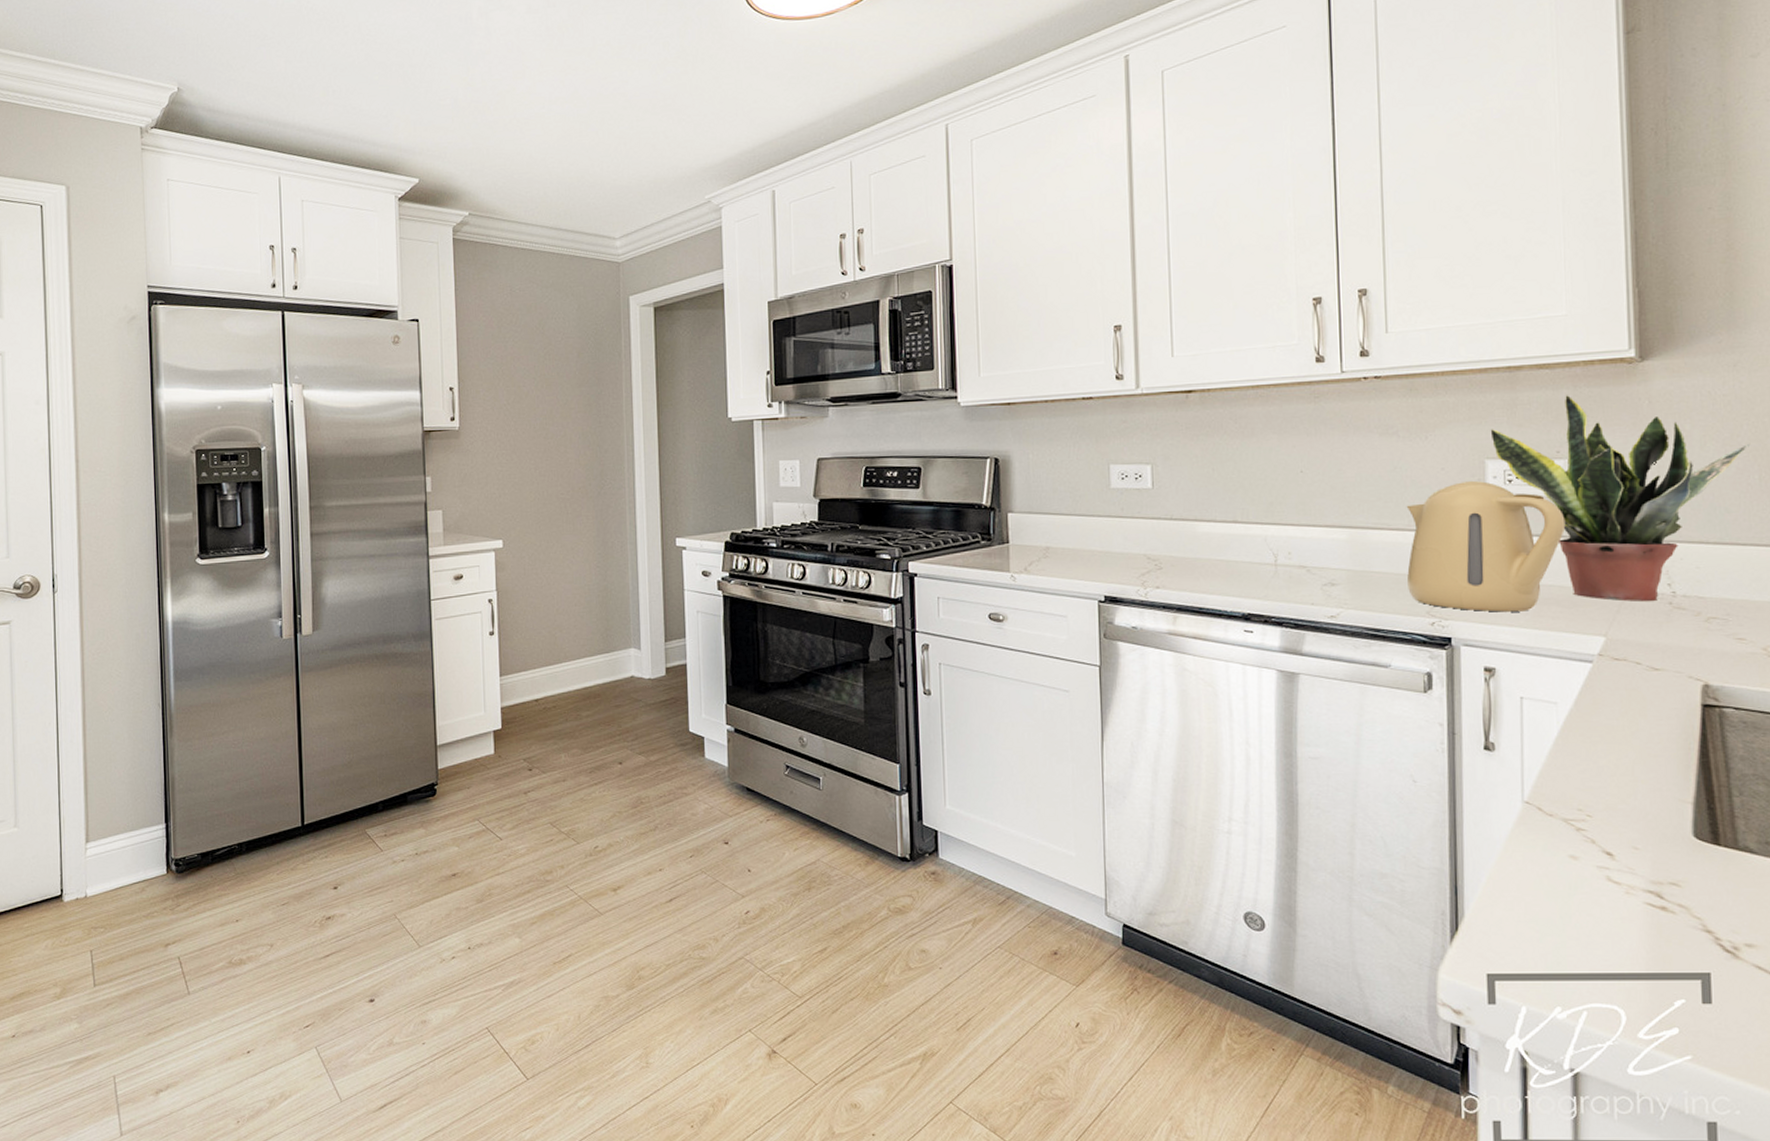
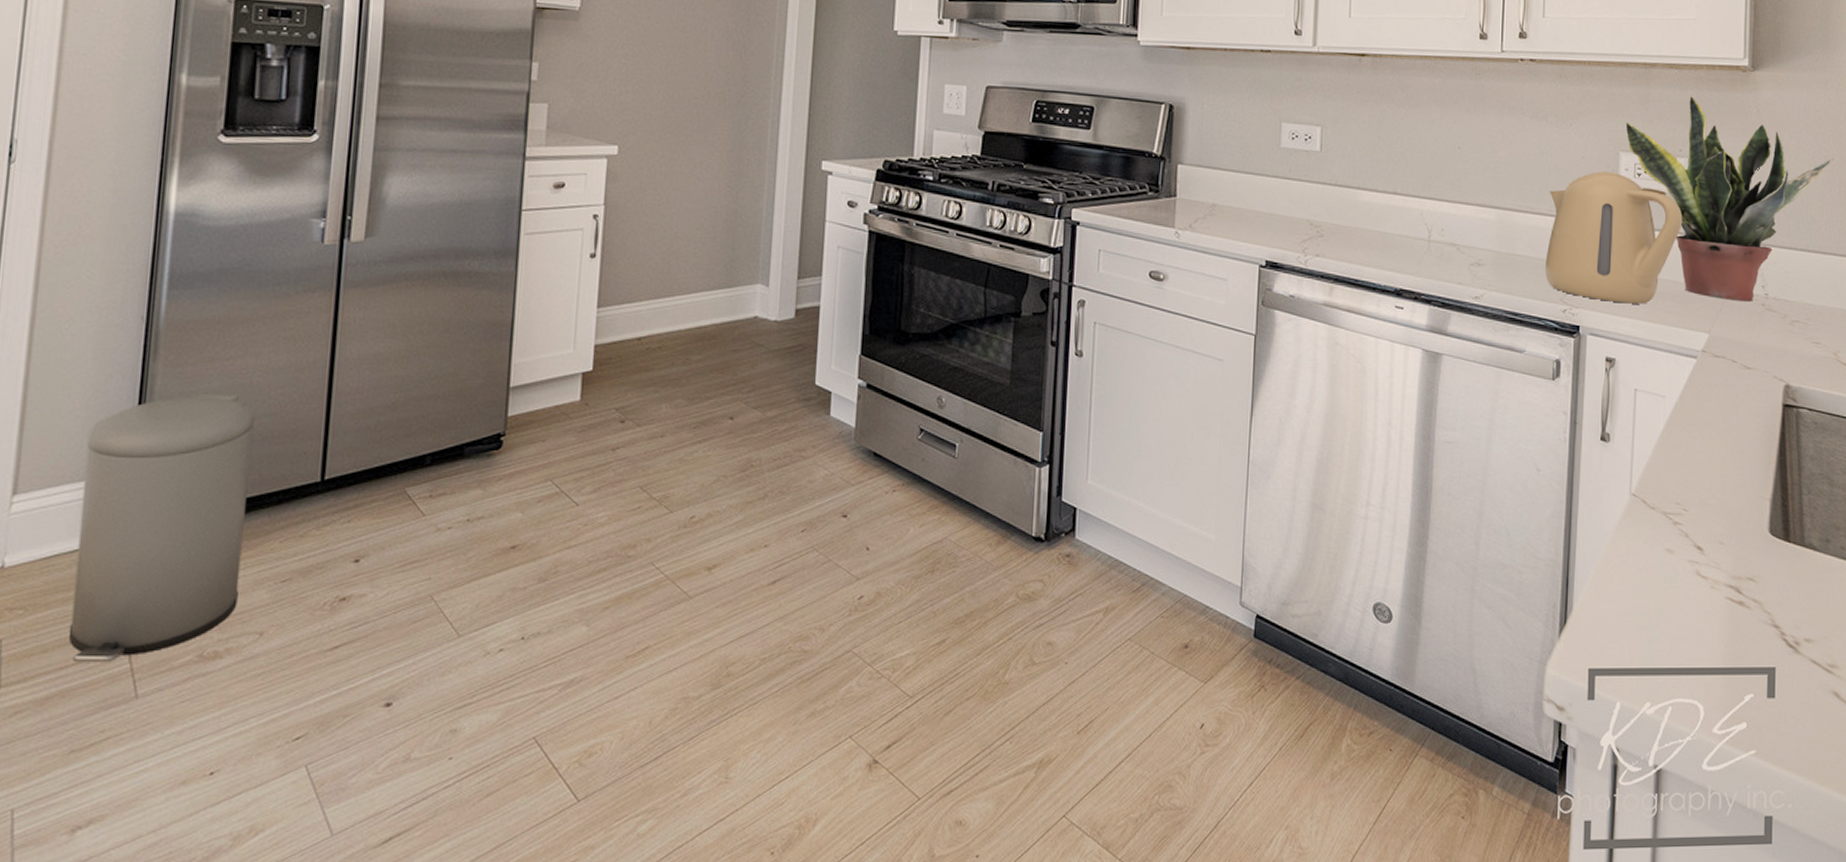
pedal bin: none [132,761,252,968] -> present [68,394,255,663]

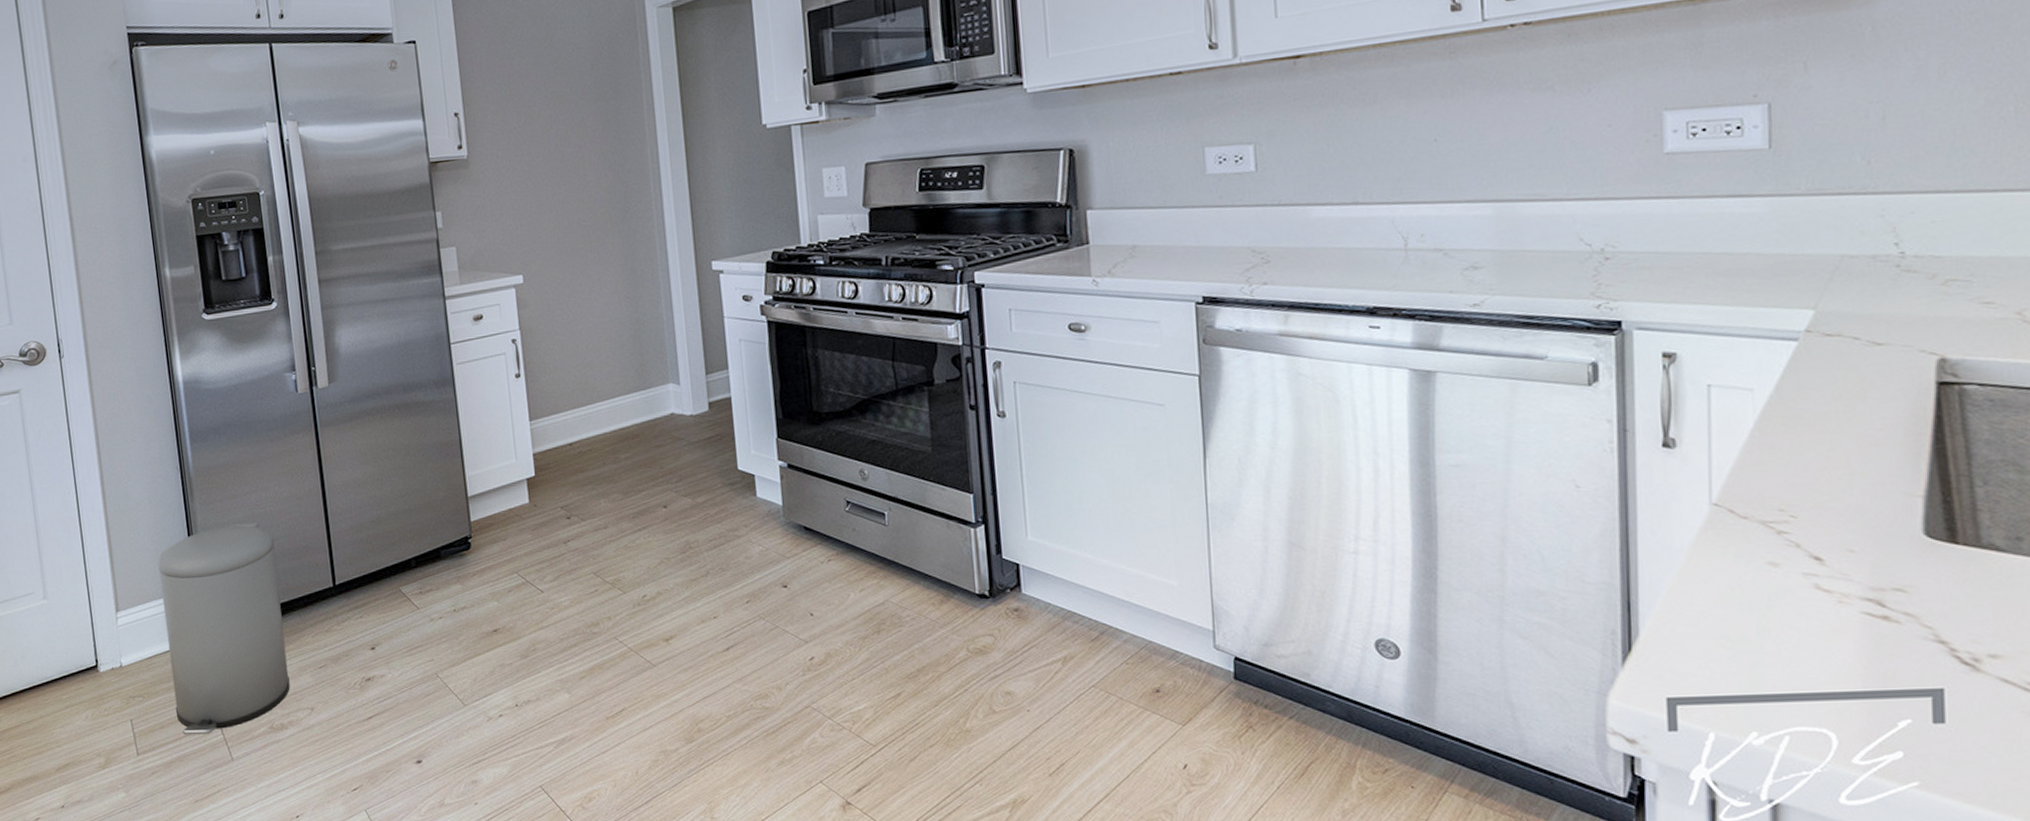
kettle: present [1545,171,1683,304] -> none [1564,136,1765,289]
potted plant: present [1625,96,1834,303] -> none [1669,27,2005,268]

